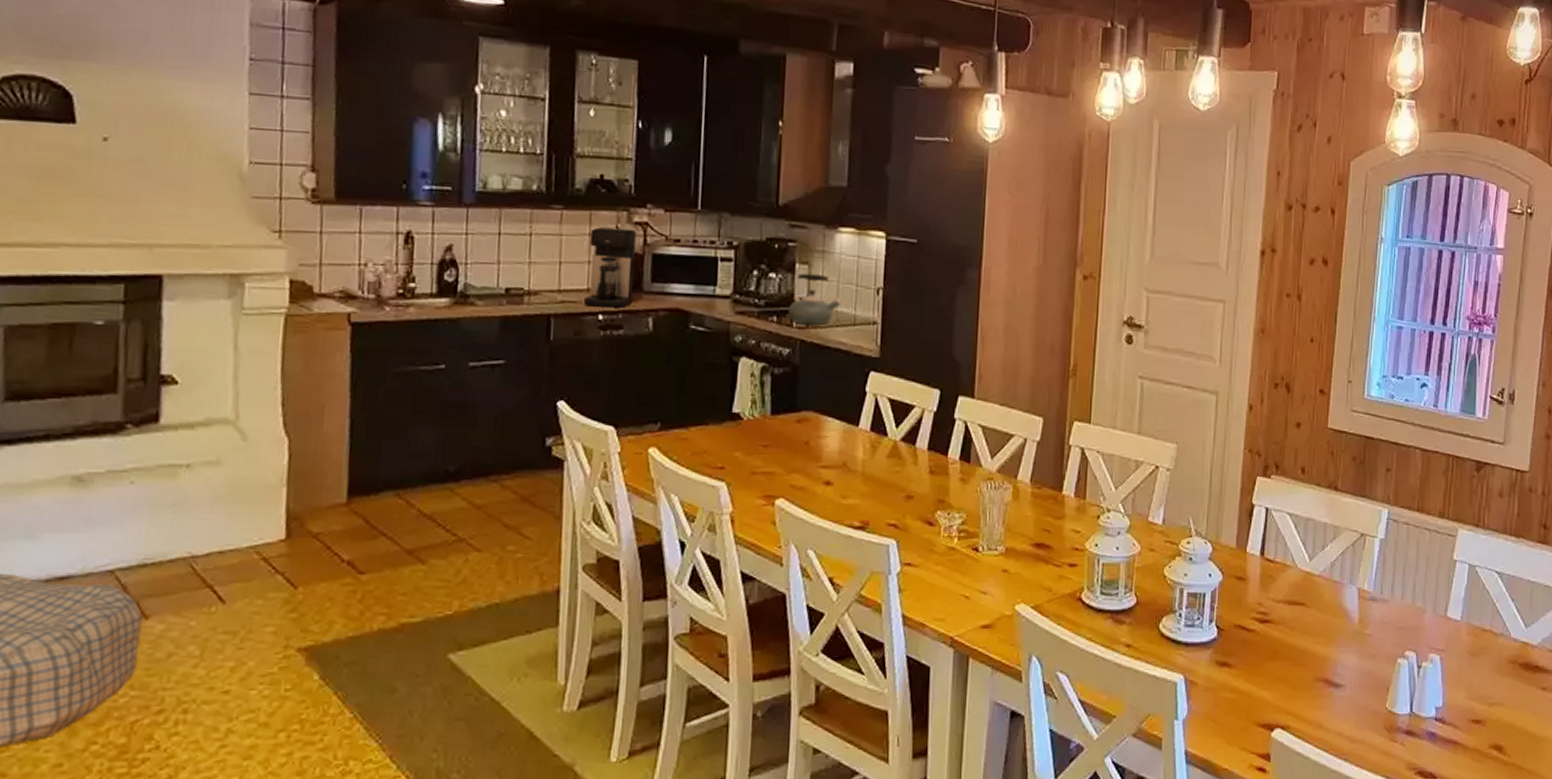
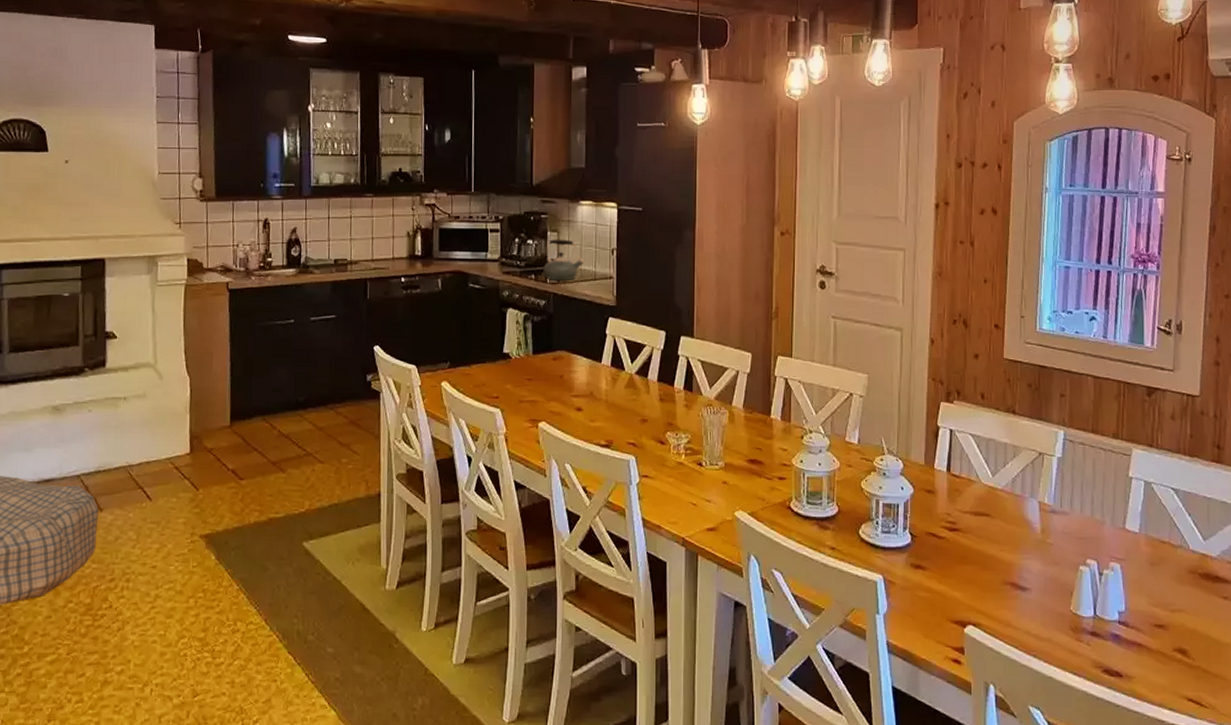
coffee maker: present [584,227,636,308] -> none [391,209,427,272]

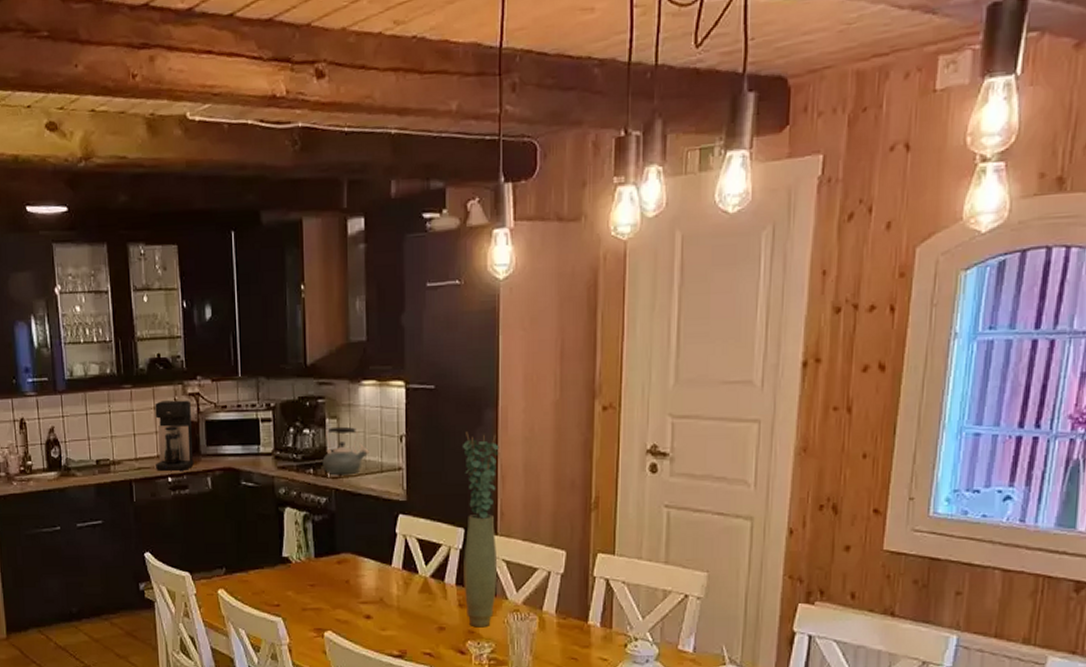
coffee maker: none [391,209,427,272] -> present [155,400,194,471]
vase: none [664,248,696,420] -> present [462,432,499,628]

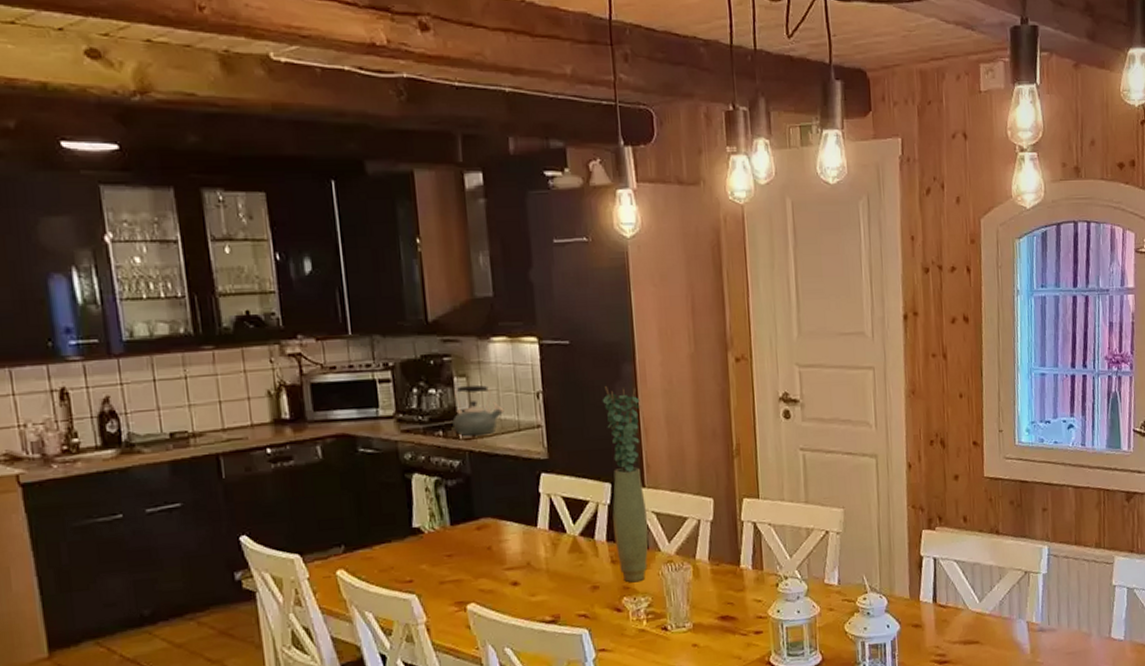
coffee maker: present [155,400,194,471] -> none [245,361,299,442]

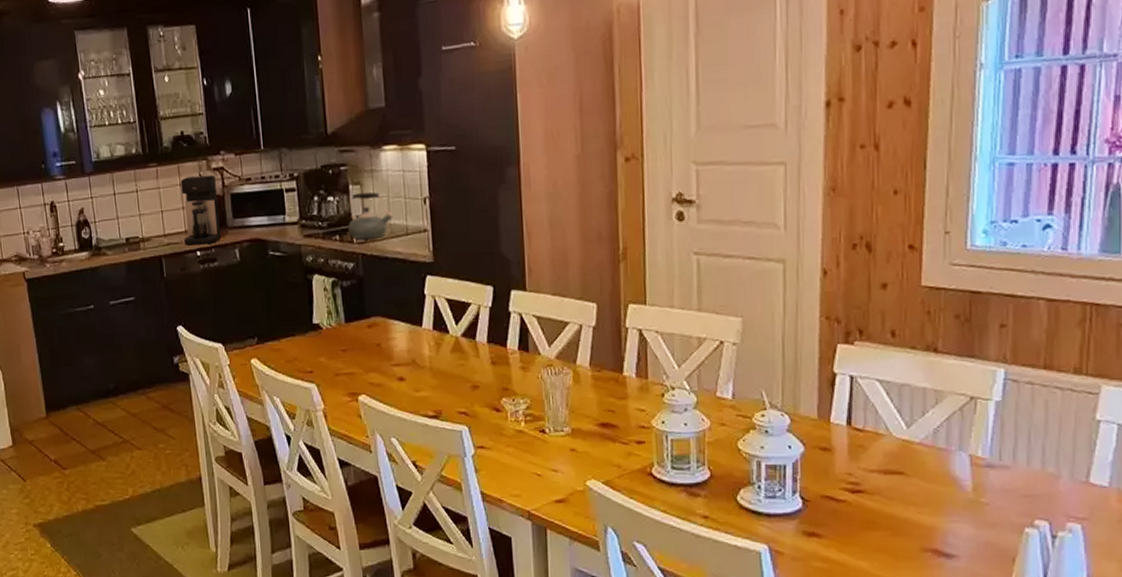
coffee maker: none [245,361,299,442] -> present [180,174,222,246]
vase: present [602,386,649,583] -> none [485,190,529,385]

